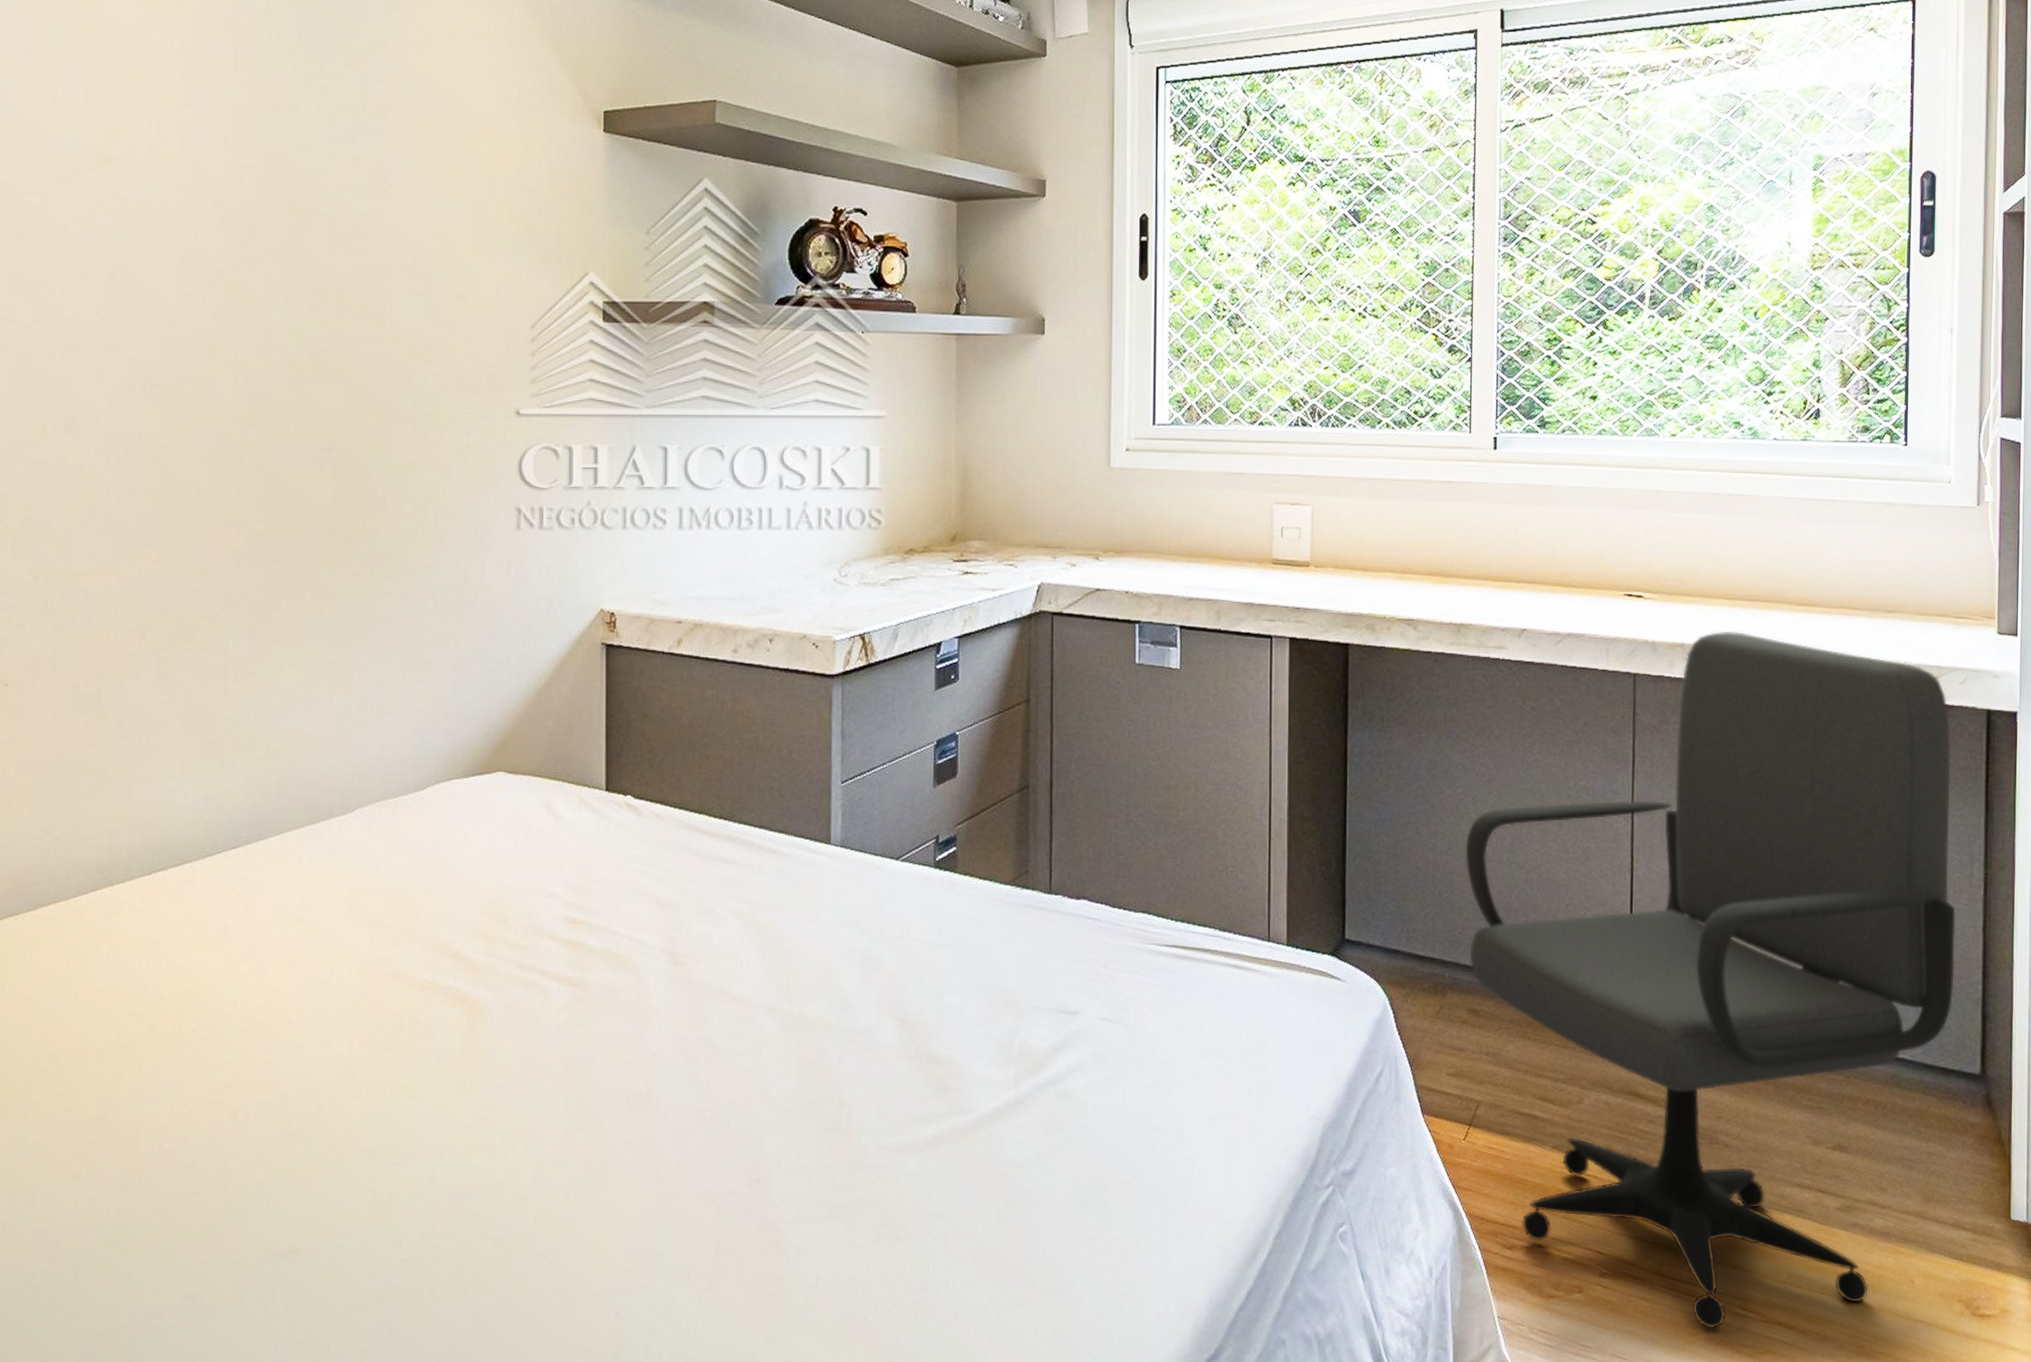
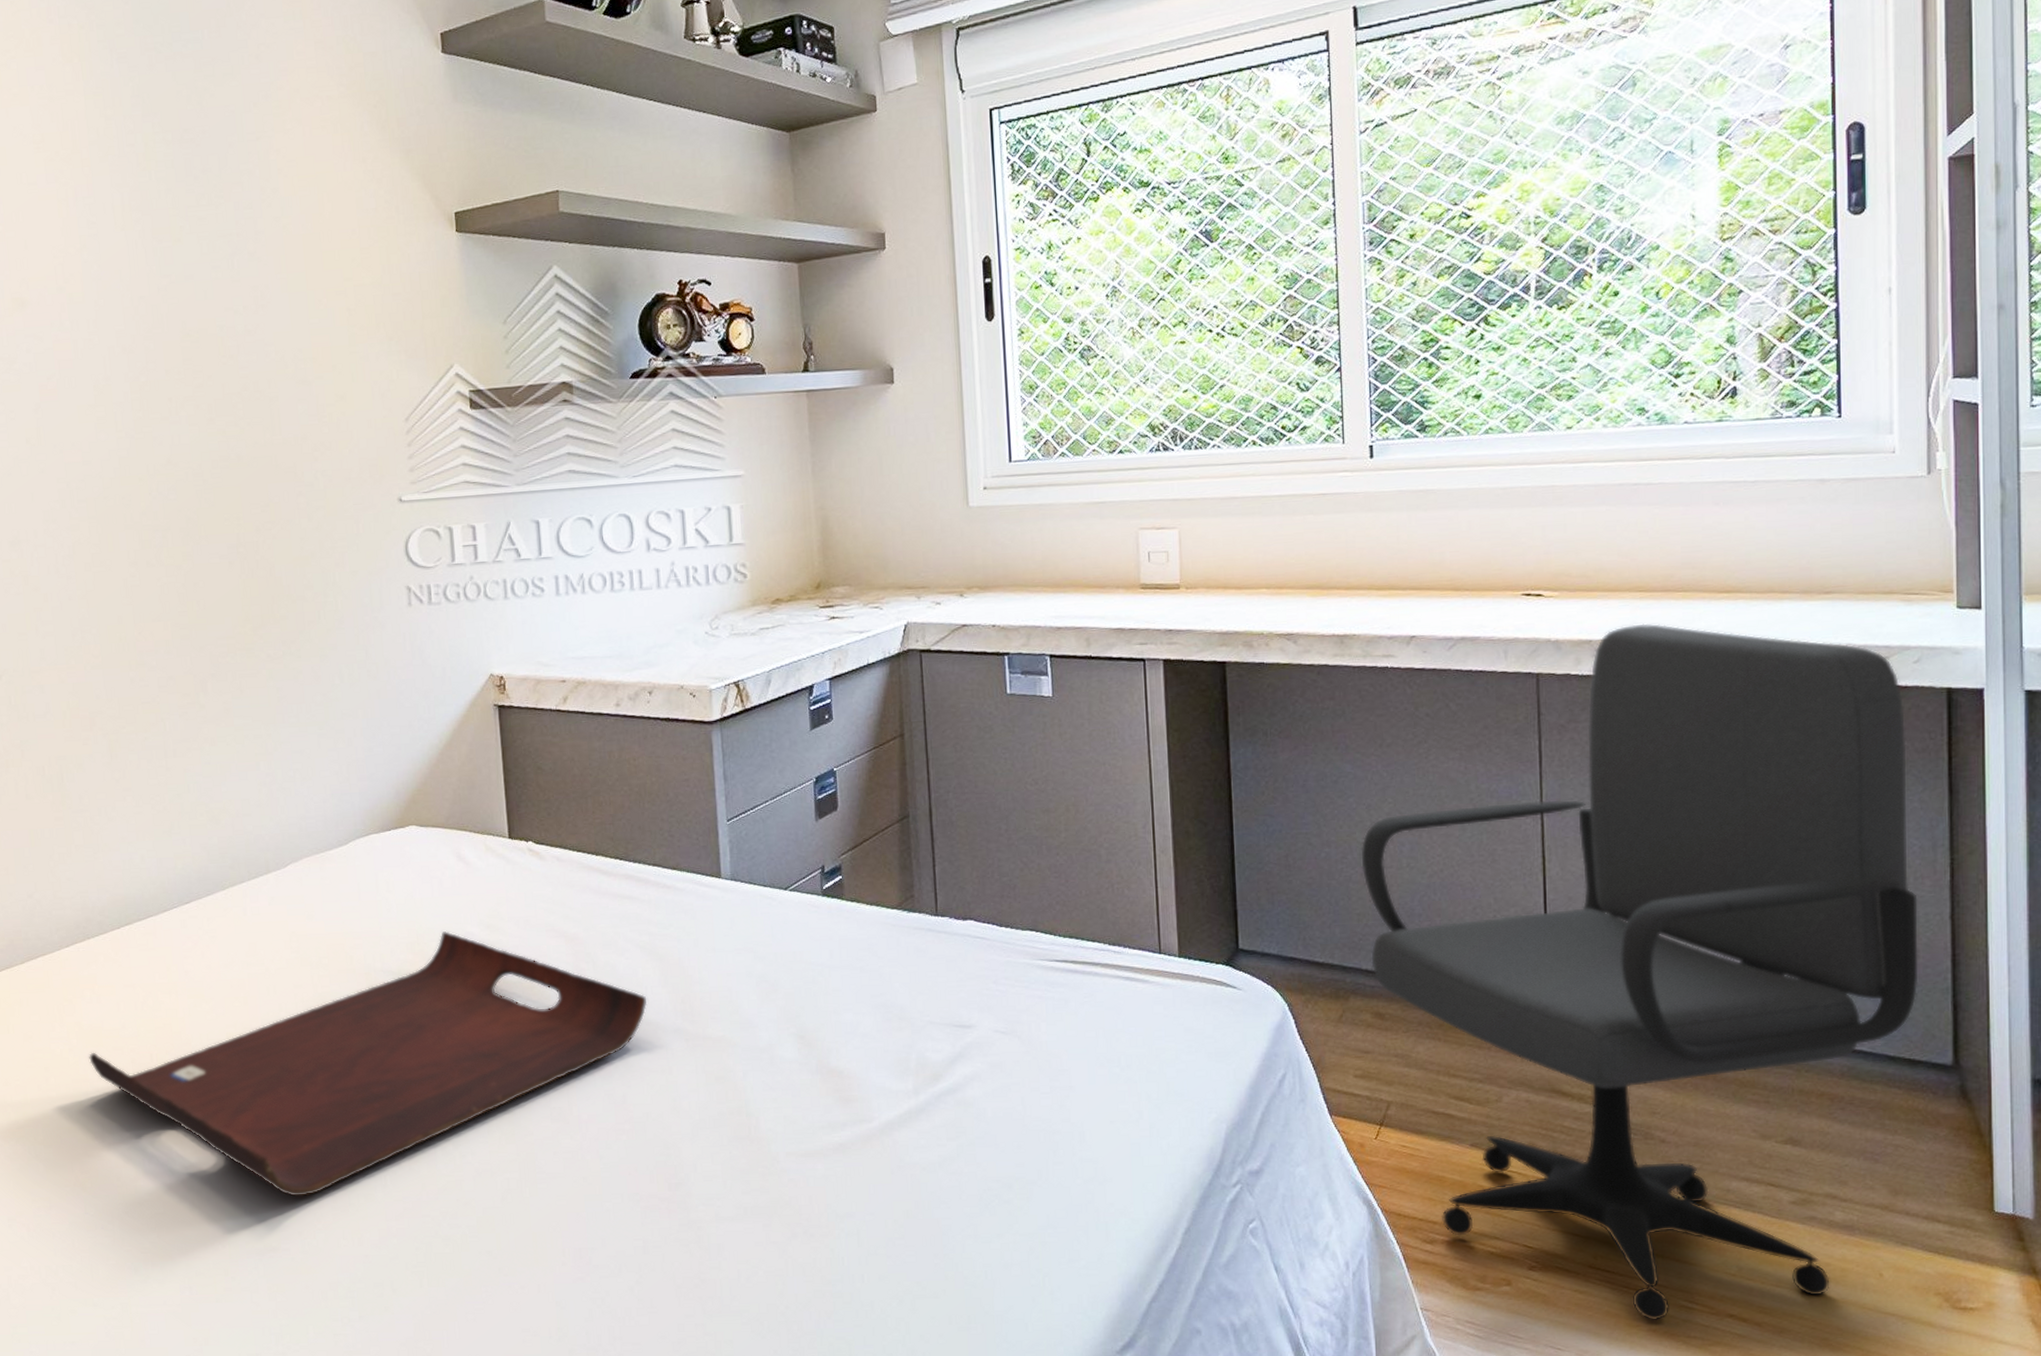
serving tray: none [97,891,742,1190] -> present [88,931,648,1197]

